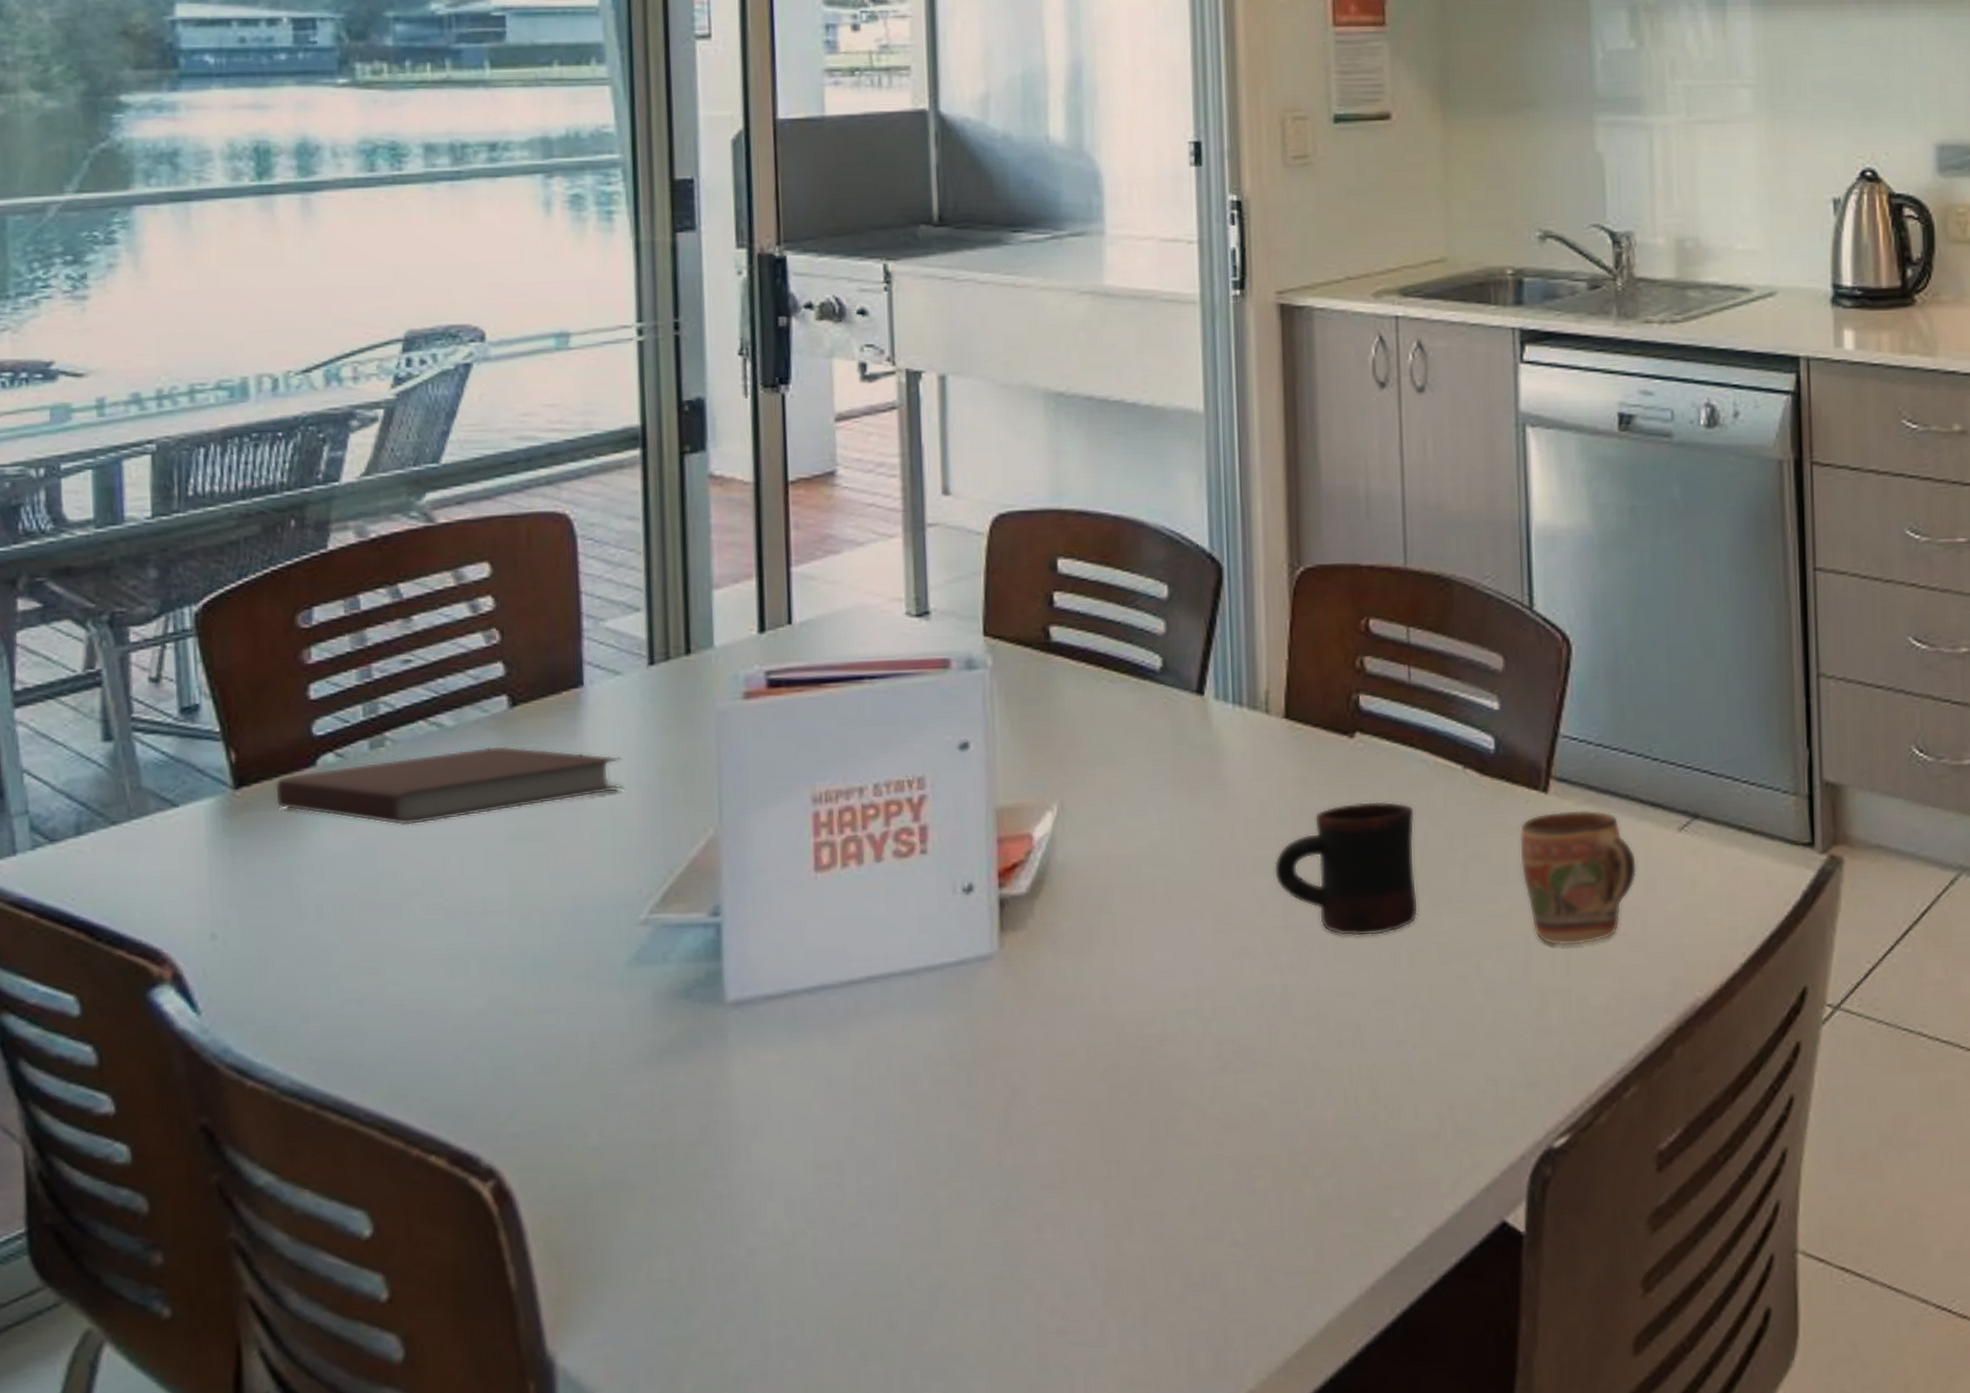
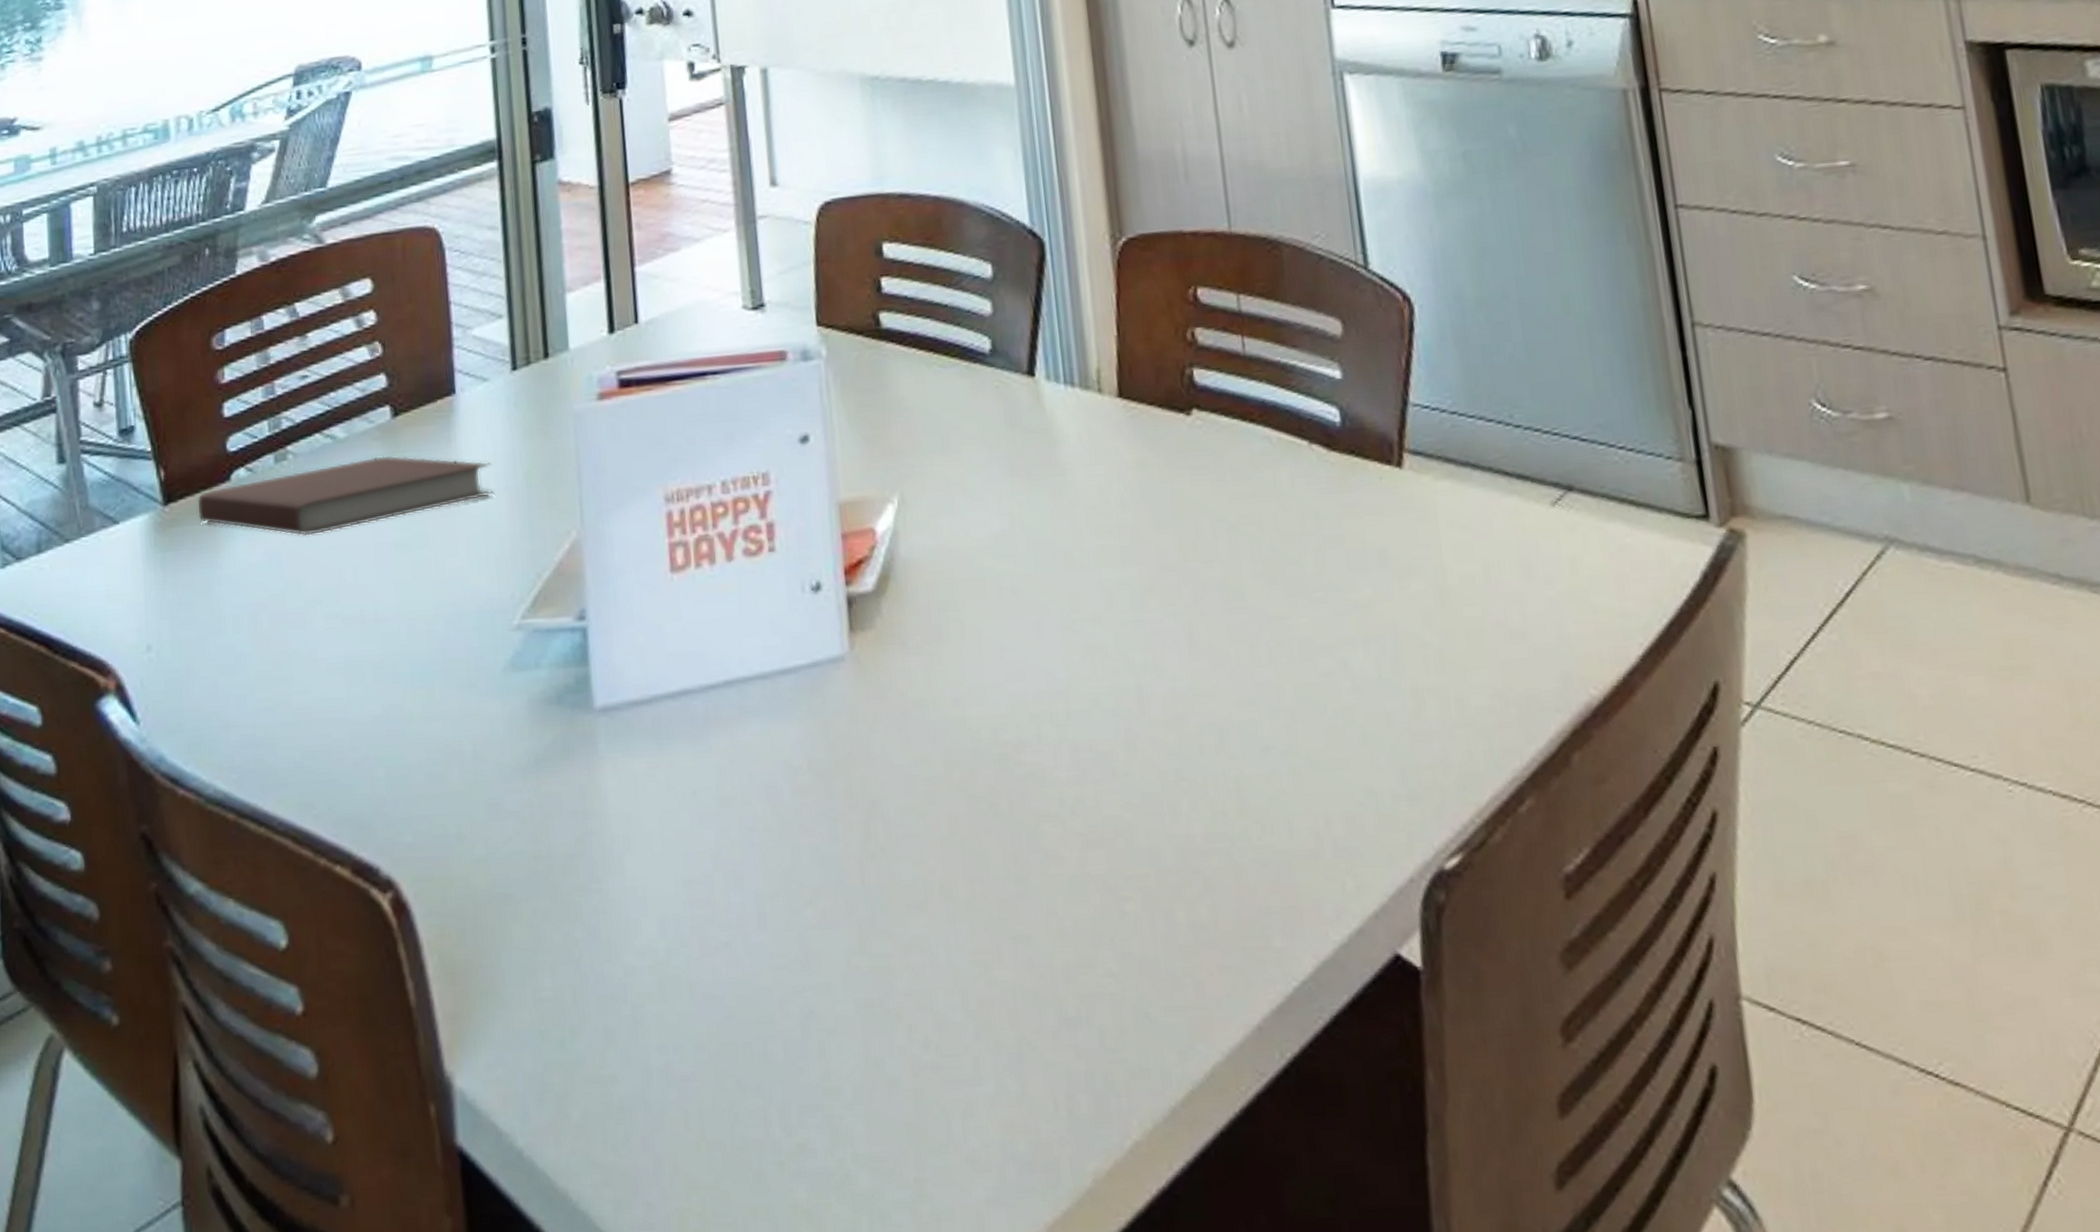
mug: present [1273,801,1419,937] -> none [1118,482,1274,632]
mug: present [1519,810,1638,947] -> none [1375,485,1510,639]

